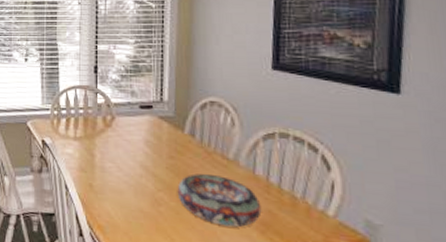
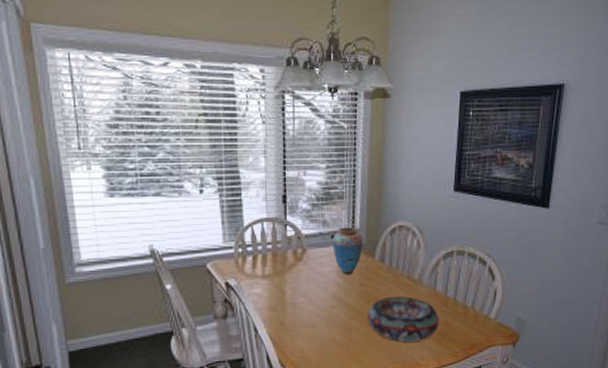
vase: none [140,98,172,146] -> present [332,227,363,275]

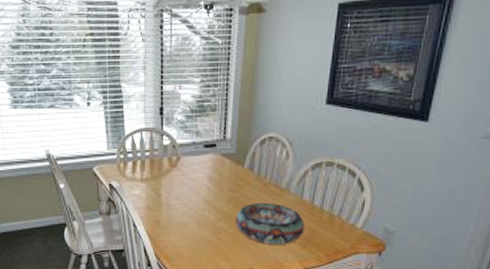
vase: present [332,227,363,275] -> none [204,137,234,182]

